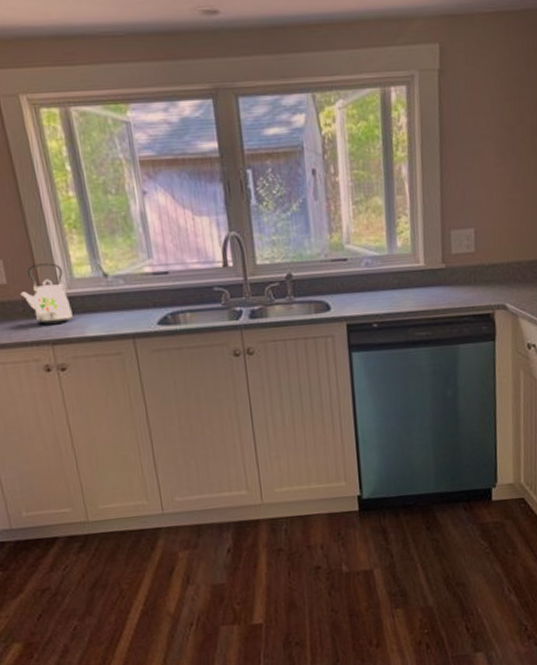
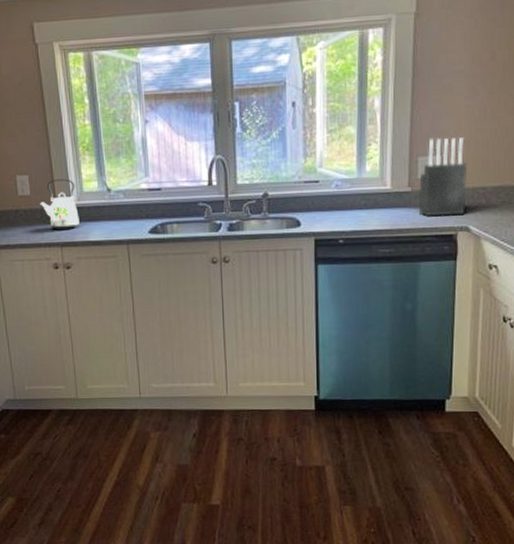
knife block: none [453,208,502,294] -> present [418,137,468,216]

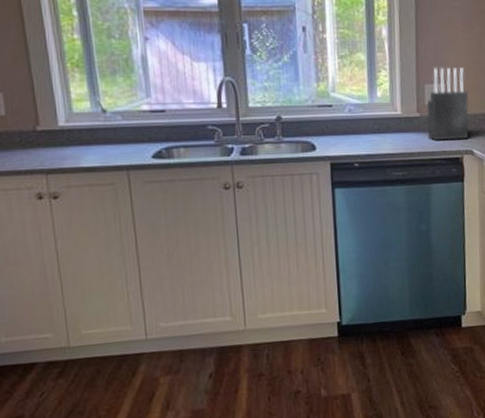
kettle: present [39,179,80,229] -> none [16,98,69,154]

